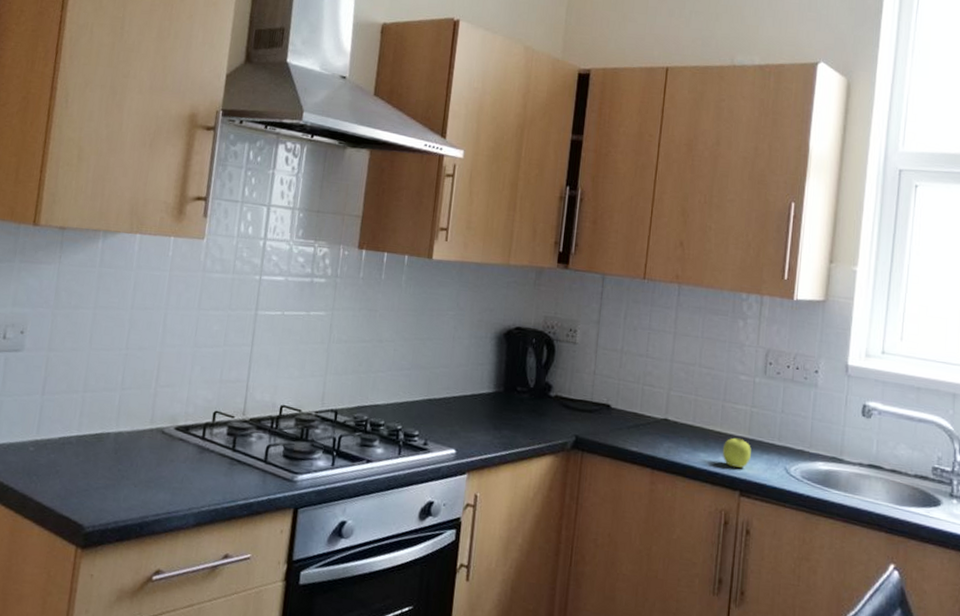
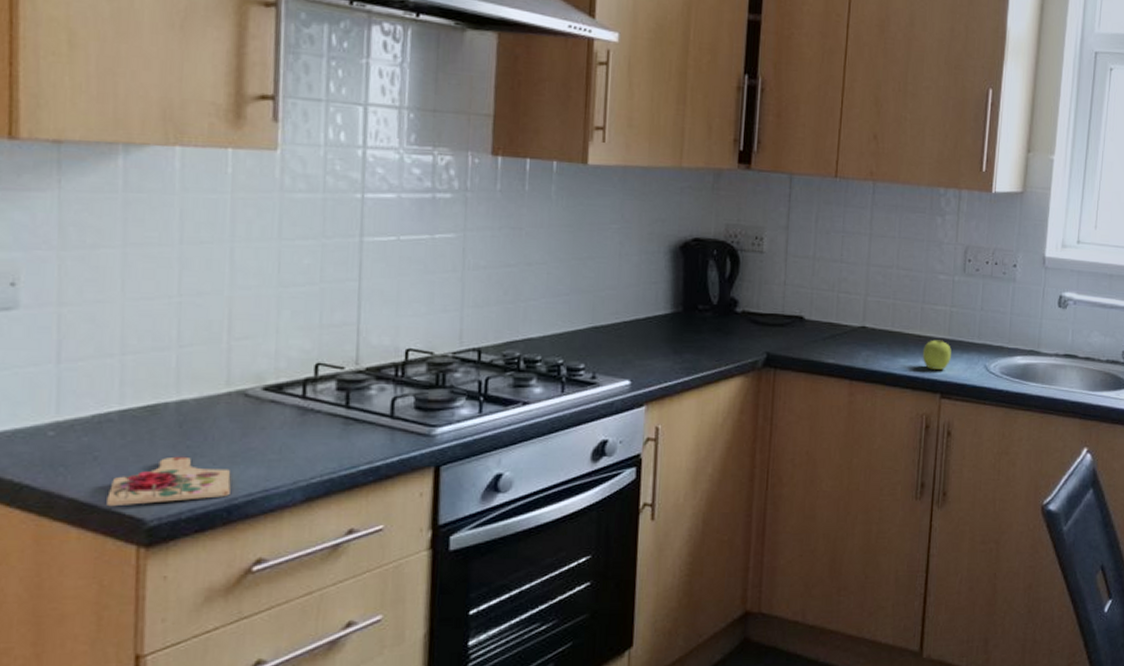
cutting board: none [60,476,146,515] -> present [107,456,231,507]

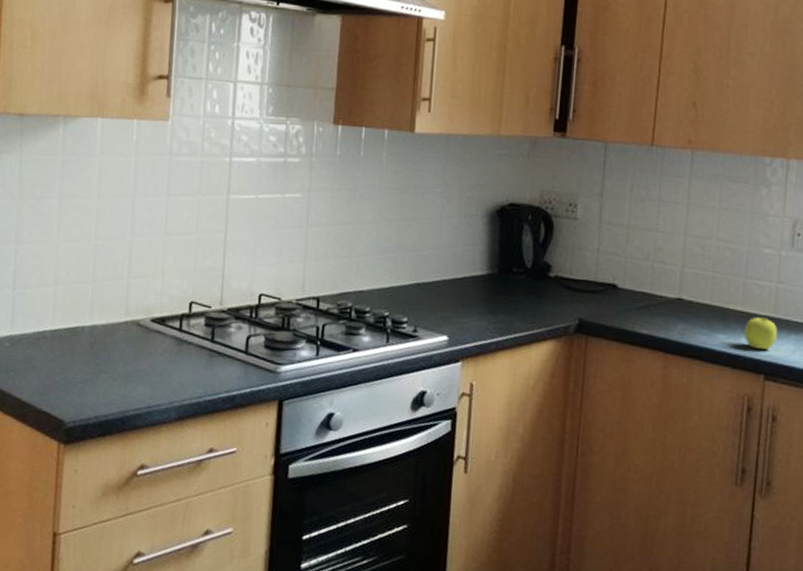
cutting board: present [107,456,231,507] -> none [40,371,125,409]

